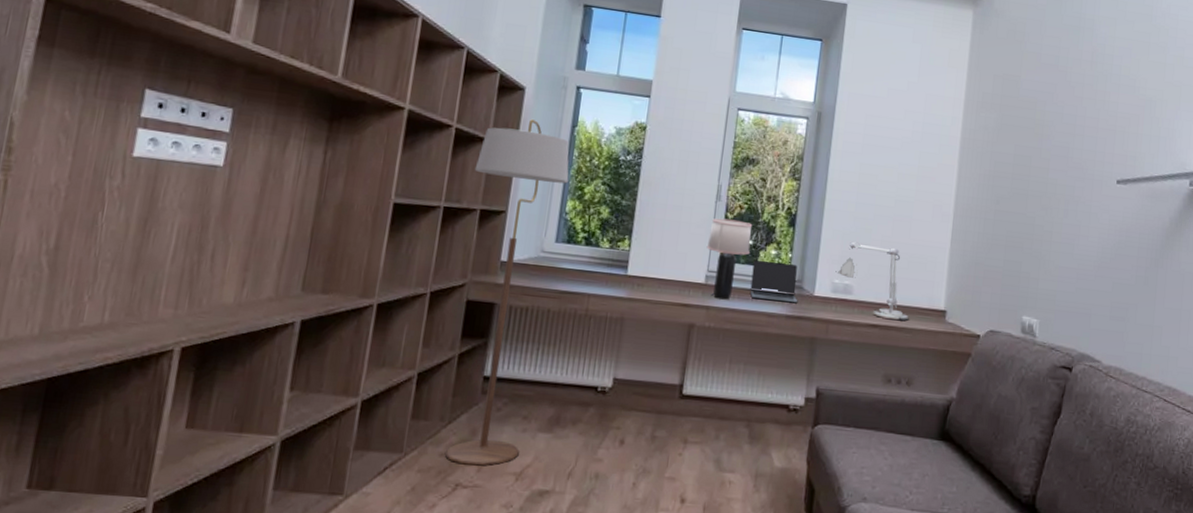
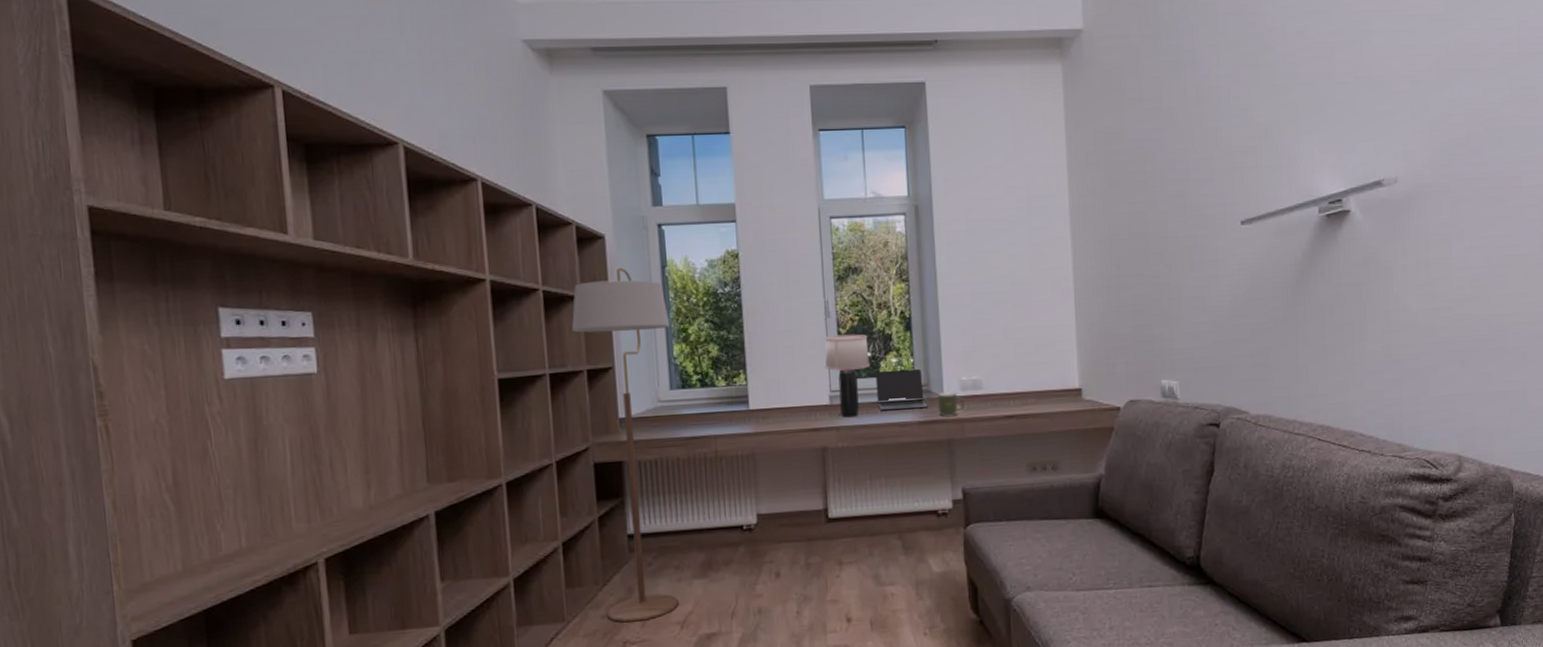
mug: none [807,291,833,315] -> present [937,392,965,416]
desk lamp: present [835,242,909,321] -> none [961,334,1045,408]

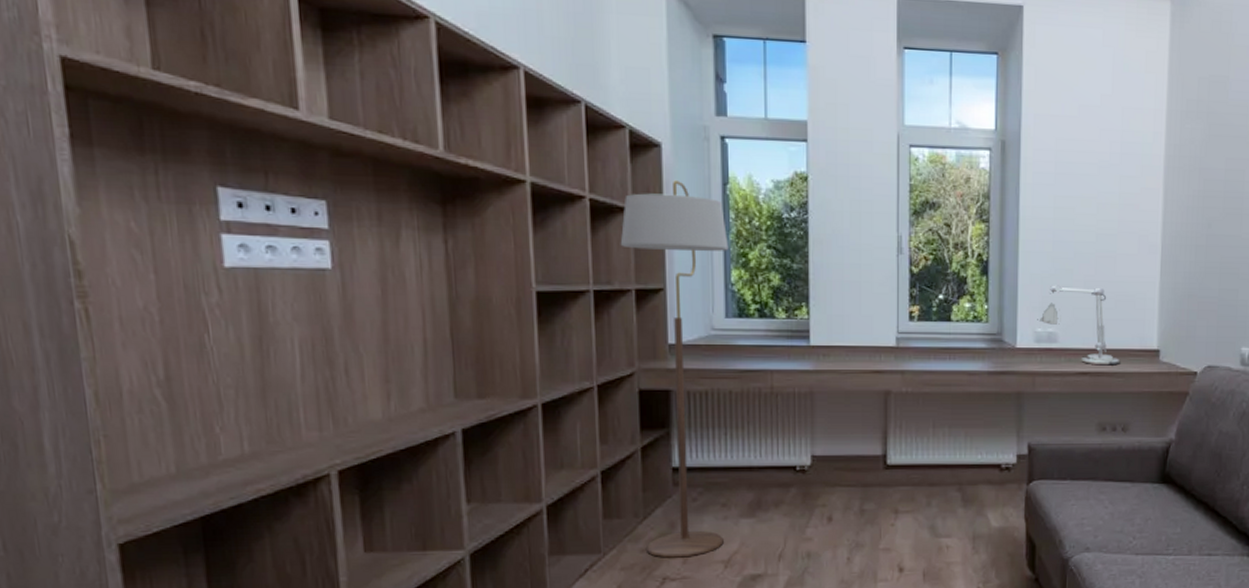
table lamp: present [824,334,871,418] -> none [893,273,942,362]
laptop: present [875,369,928,411] -> none [946,315,1000,358]
mug: present [937,392,965,416] -> none [1009,343,1038,368]
desk lamp: none [961,334,1045,408] -> present [1037,285,1120,366]

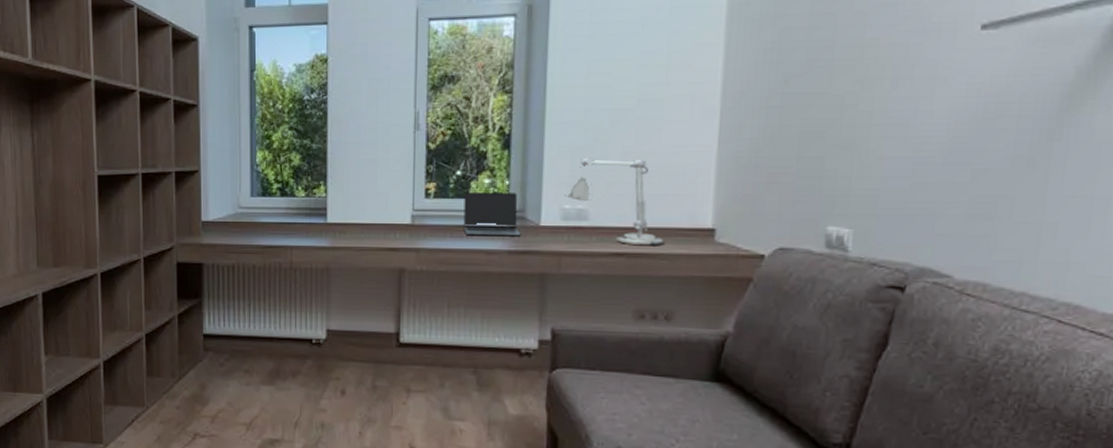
floor lamp: present [620,179,729,558] -> none [163,69,255,417]
laptop: none [946,315,1000,358] -> present [463,191,521,237]

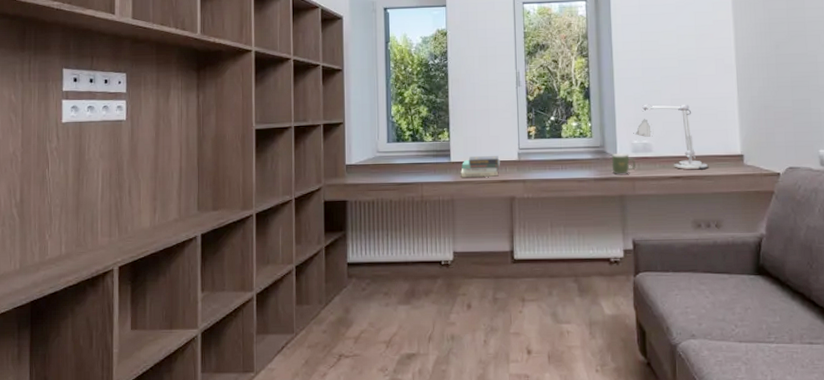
books: none [339,216,389,243] -> present [461,155,501,177]
laptop: present [463,191,521,237] -> none [558,132,603,168]
mug: none [532,221,565,247] -> present [611,153,636,174]

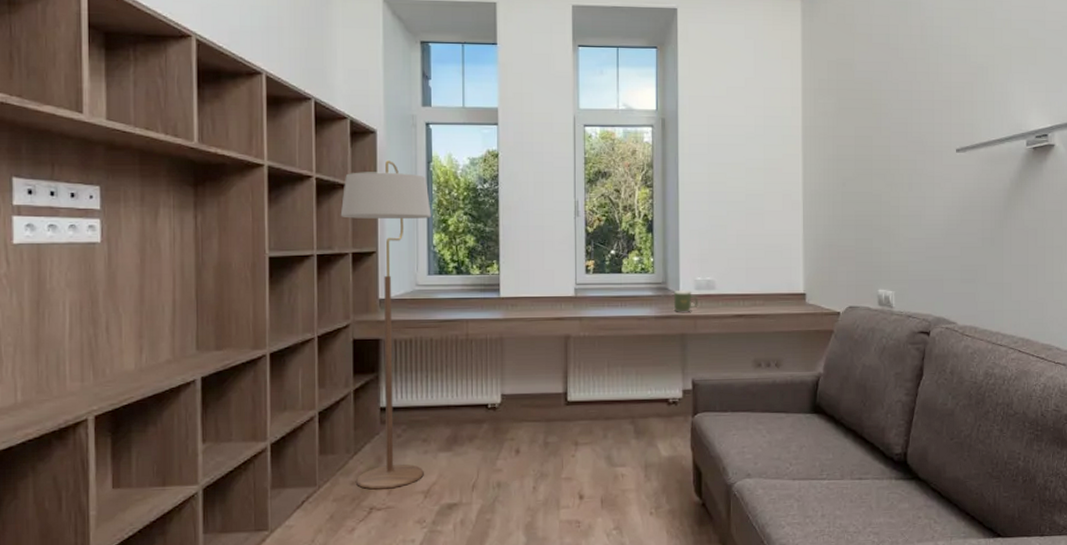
floor lamp: none [313,41,390,338] -> present [340,159,431,490]
books: present [461,155,501,177] -> none [511,290,556,314]
desk lamp: present [633,104,709,170] -> none [697,239,771,309]

